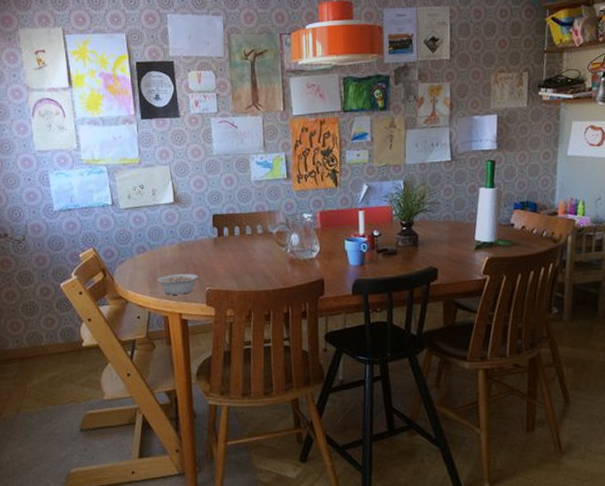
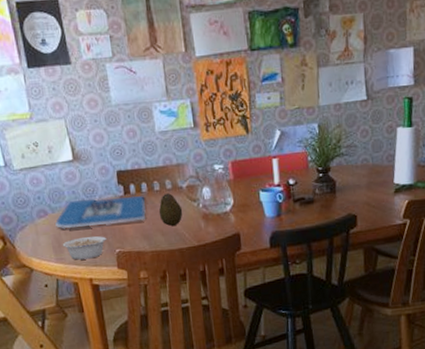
board game: none [153,238,237,266] -> present [55,196,146,229]
fruit: none [248,238,271,269] -> present [158,193,183,227]

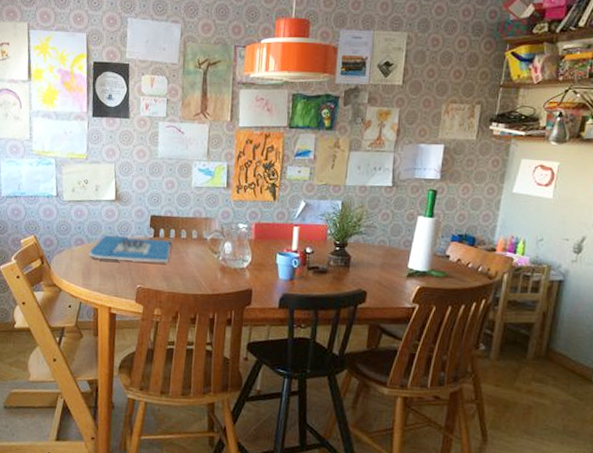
legume: present [62,236,111,260] -> none [91,268,135,289]
fruit: present [158,193,183,227] -> none [181,242,203,273]

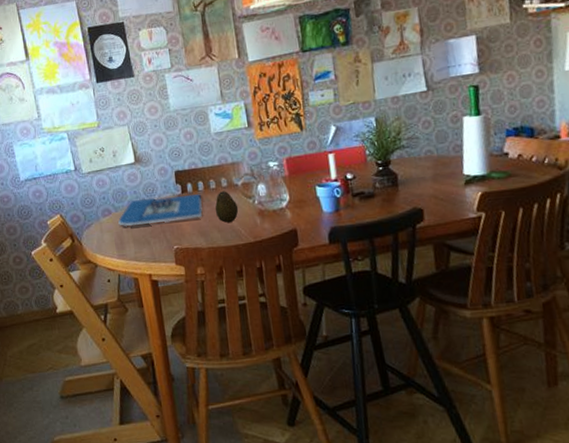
fruit: none [181,242,203,273] -> present [215,191,239,223]

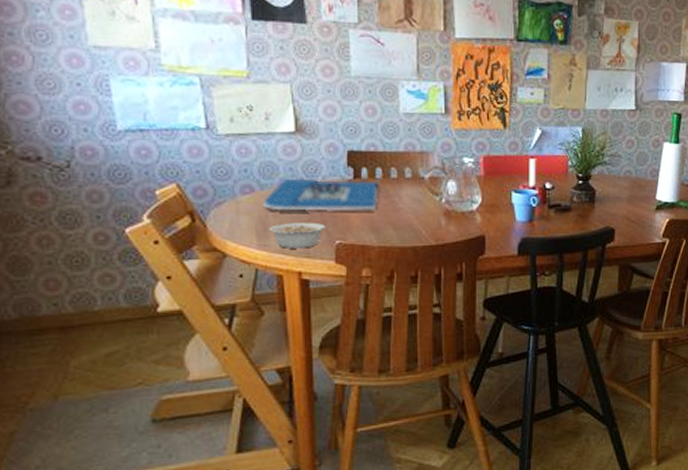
legume: none [124,233,170,256] -> present [268,222,332,249]
fruit: present [215,191,239,223] -> none [393,183,422,221]

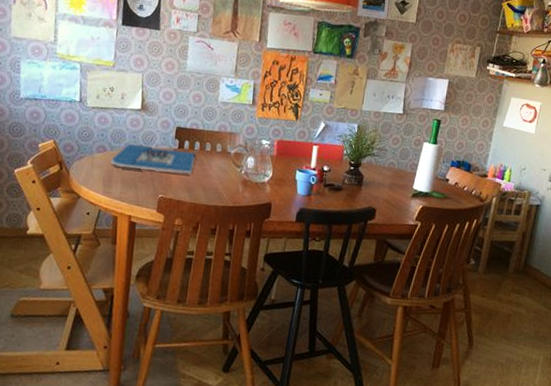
legume: present [268,222,332,249] -> none [112,177,158,198]

